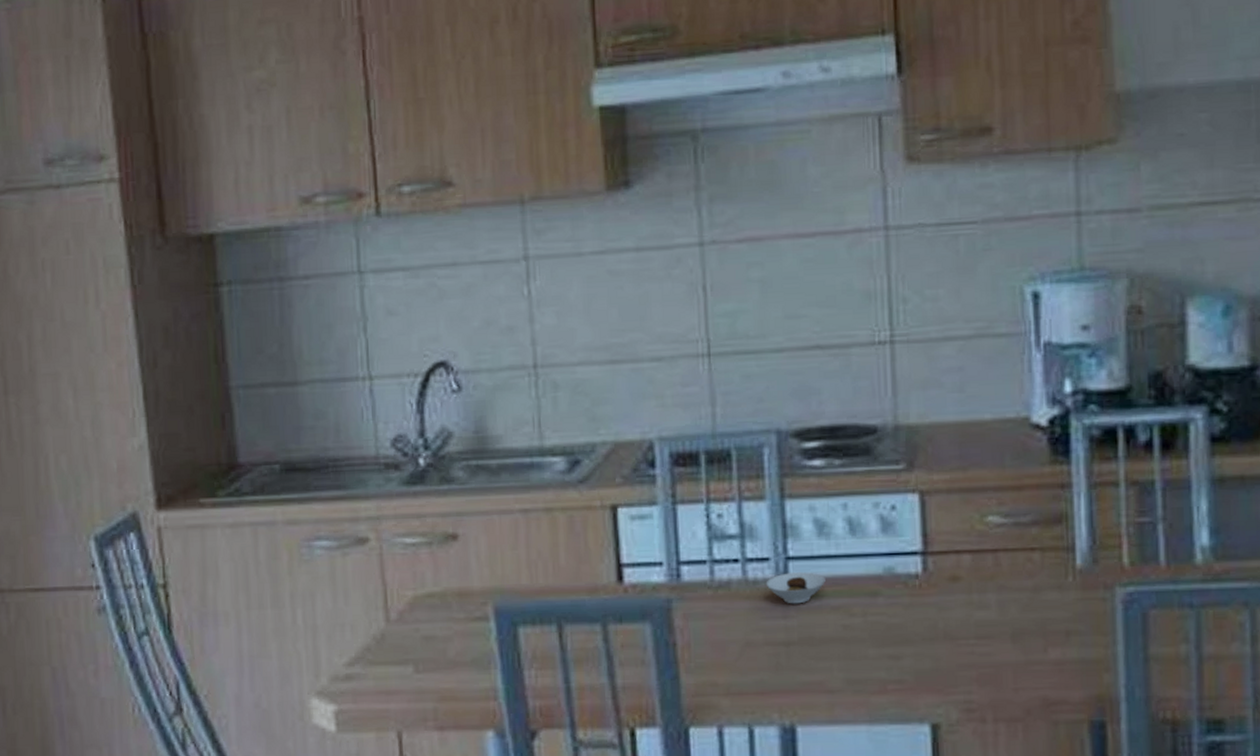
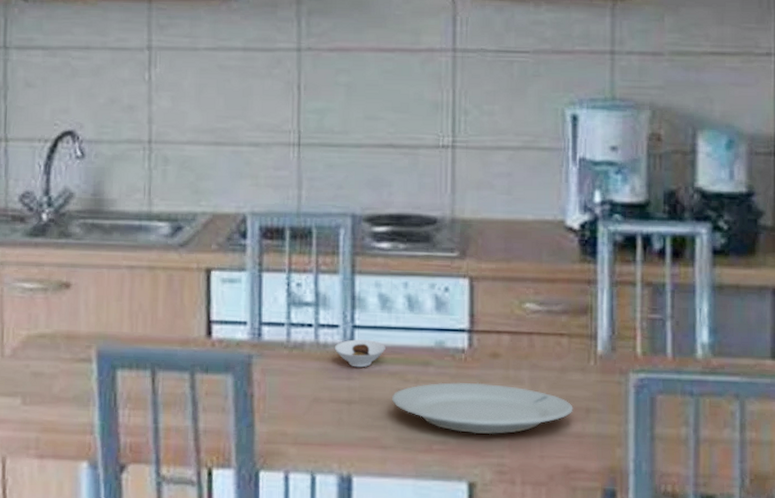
plate: none [836,611,1051,670] -> present [391,382,573,435]

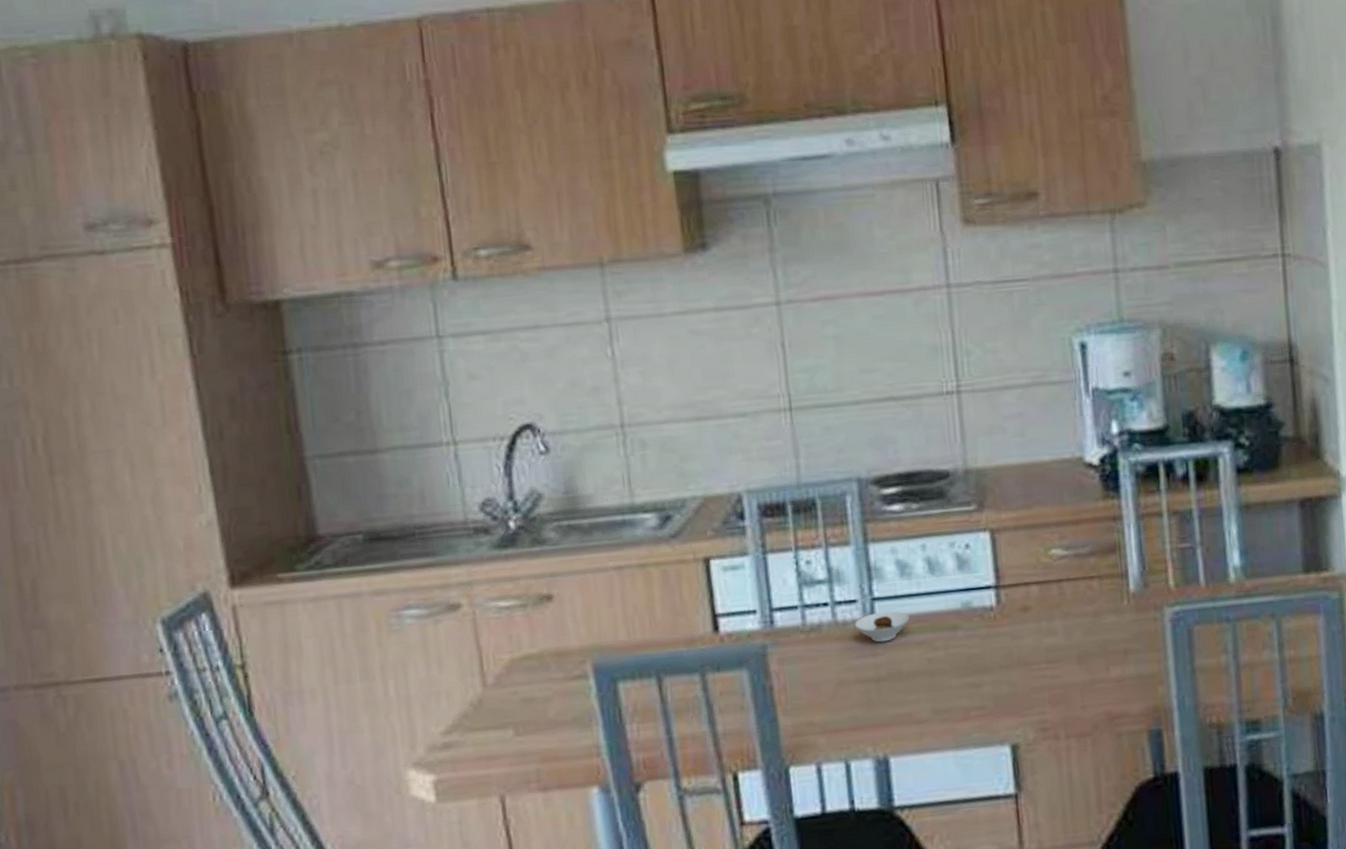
plate: present [391,382,573,435] -> none [921,638,1111,695]

